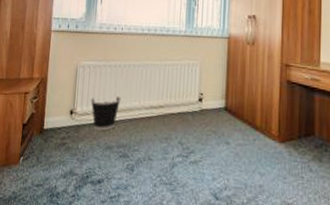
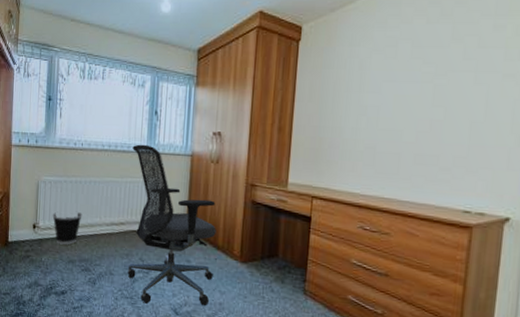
office chair: none [166,28,254,189] -> present [127,144,216,306]

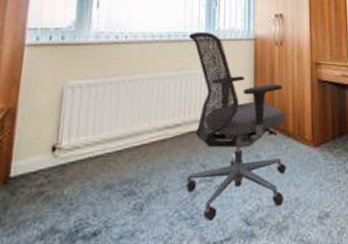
wastebasket: present [52,211,83,245] -> none [82,118,126,167]

